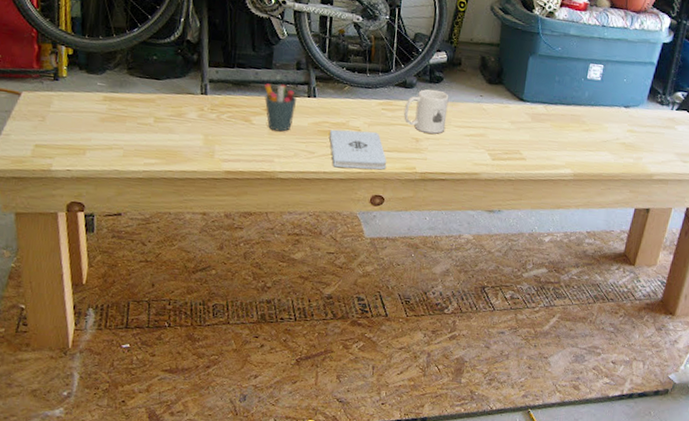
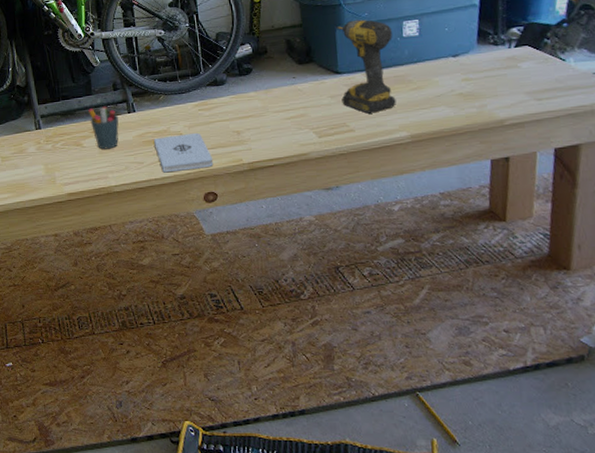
mug: present [404,89,449,134] -> none [220,81,264,124]
power drill: none [520,51,579,146] -> present [336,19,396,114]

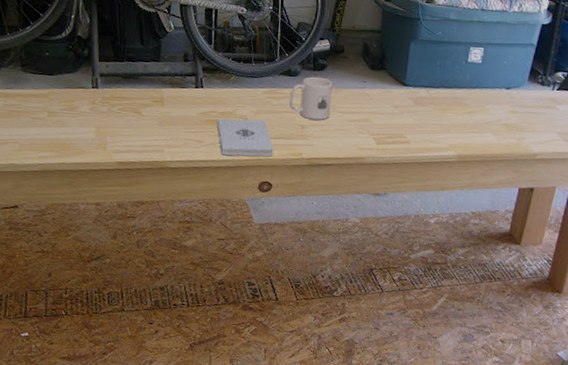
pen holder: present [88,106,119,150] -> none [153,76,184,122]
mug: none [220,81,264,124] -> present [289,76,333,120]
power drill: present [336,19,396,114] -> none [403,36,460,129]

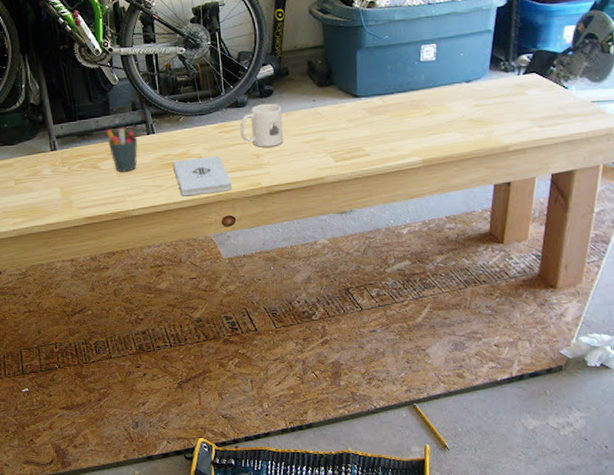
pen holder: none [153,76,184,122] -> present [106,127,138,172]

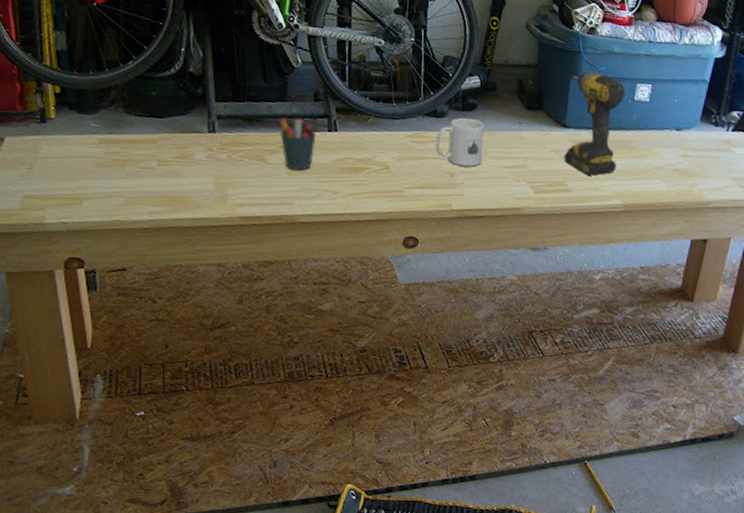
notepad: present [173,155,233,197] -> none [355,165,420,209]
power drill: none [357,42,411,138] -> present [564,71,625,176]

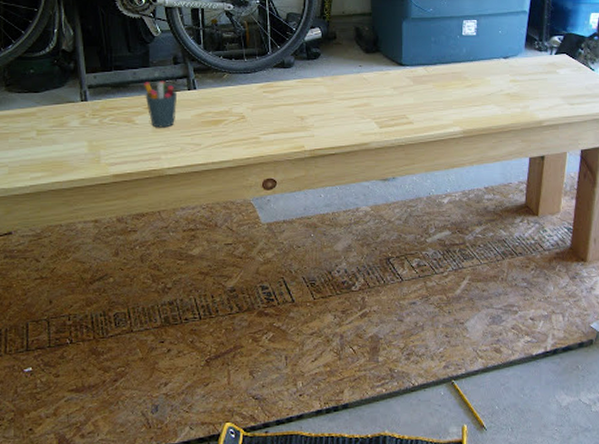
mug: present [436,117,485,167] -> none [286,66,329,110]
power drill: present [564,71,625,176] -> none [403,14,453,107]

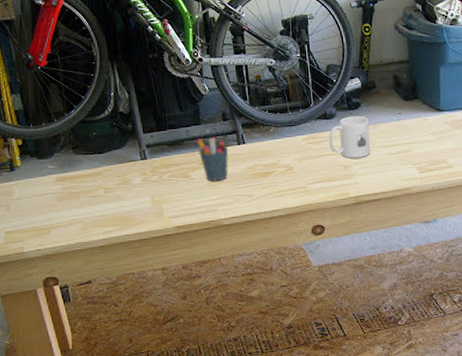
mug: none [286,66,329,110] -> present [329,115,371,158]

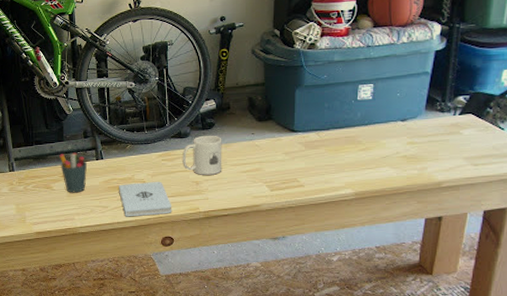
notepad: none [264,166,322,206] -> present [119,181,172,217]

